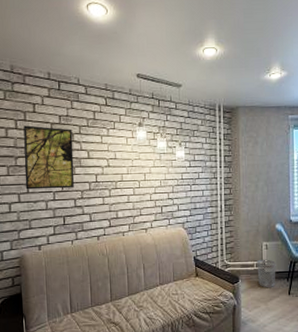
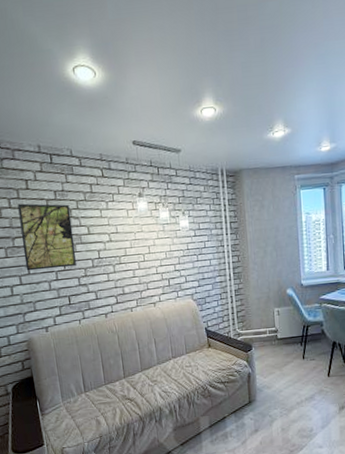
wastebasket: present [257,259,276,288] -> none [269,325,290,354]

